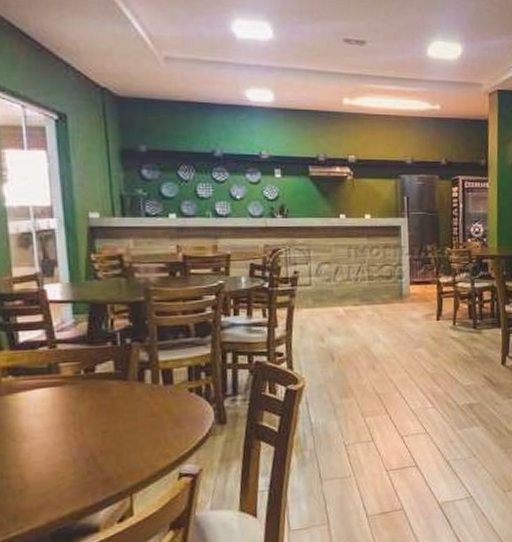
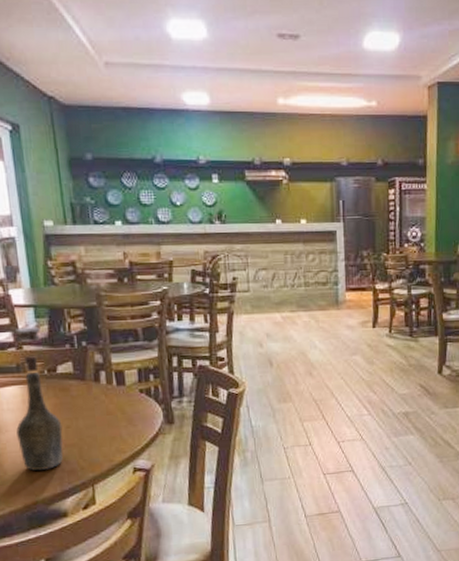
bottle: none [43,324,99,482] -> present [14,327,63,471]

